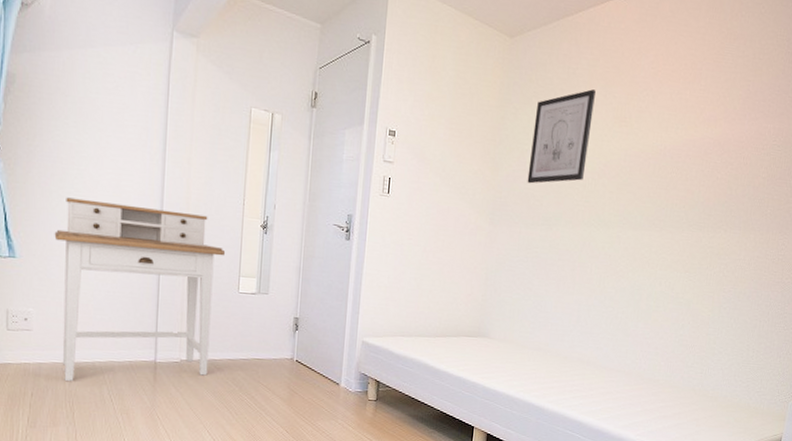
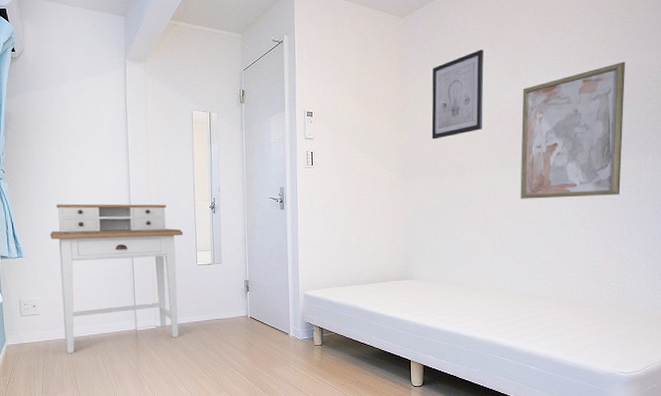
wall art: none [613,127,741,272] -> present [520,61,625,199]

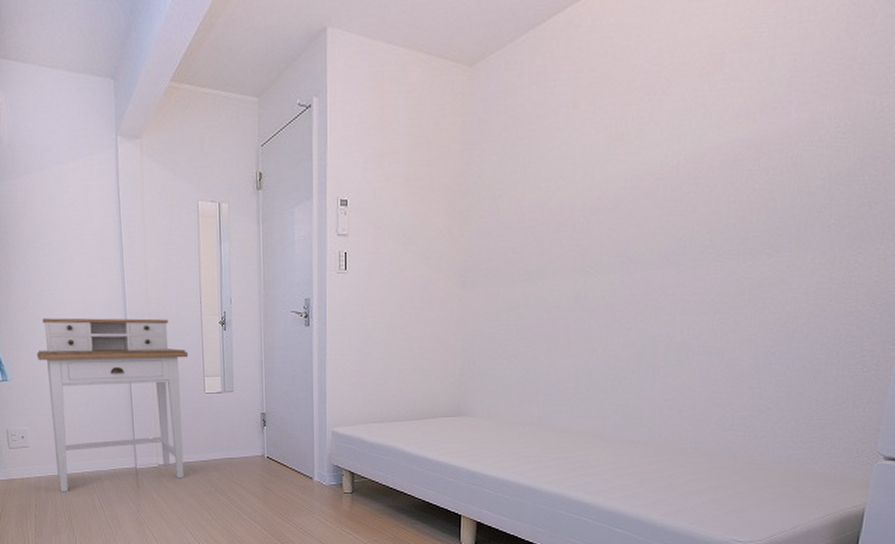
wall art: present [431,50,484,140] -> none [502,108,581,235]
wall art: present [520,61,625,199] -> none [617,118,786,314]

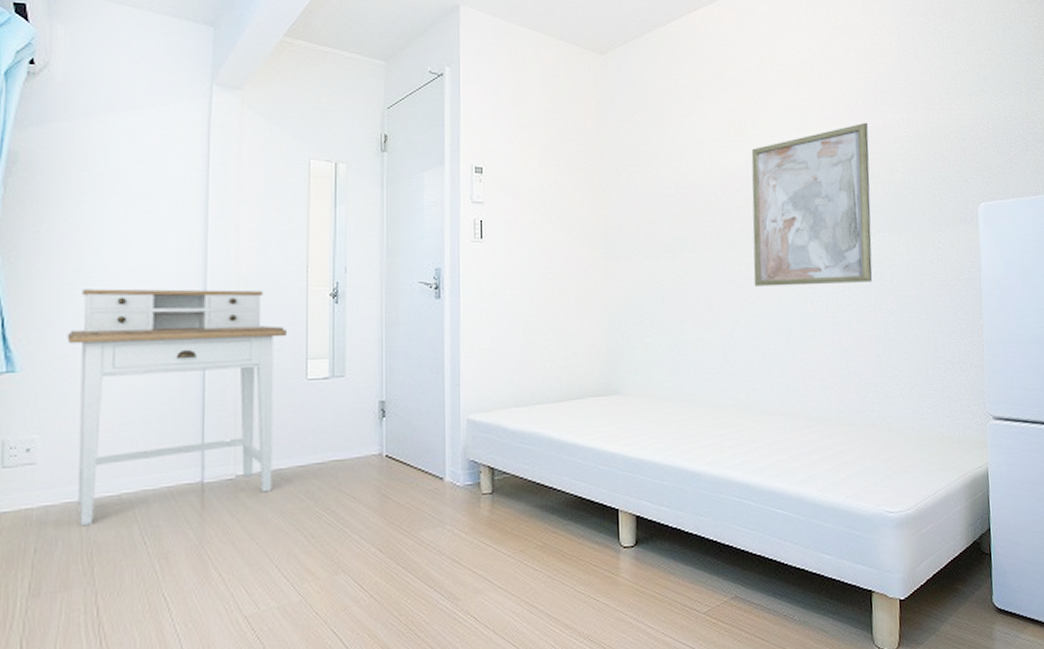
wall art: none [617,118,786,314] -> present [751,122,873,287]

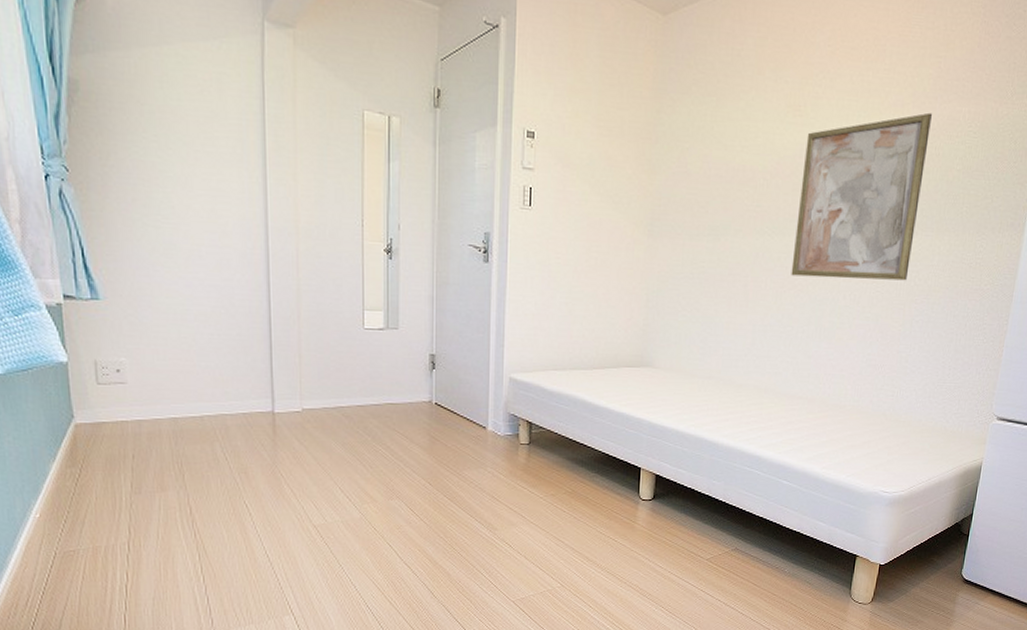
desk: present [67,288,286,527] -> none [142,226,344,440]

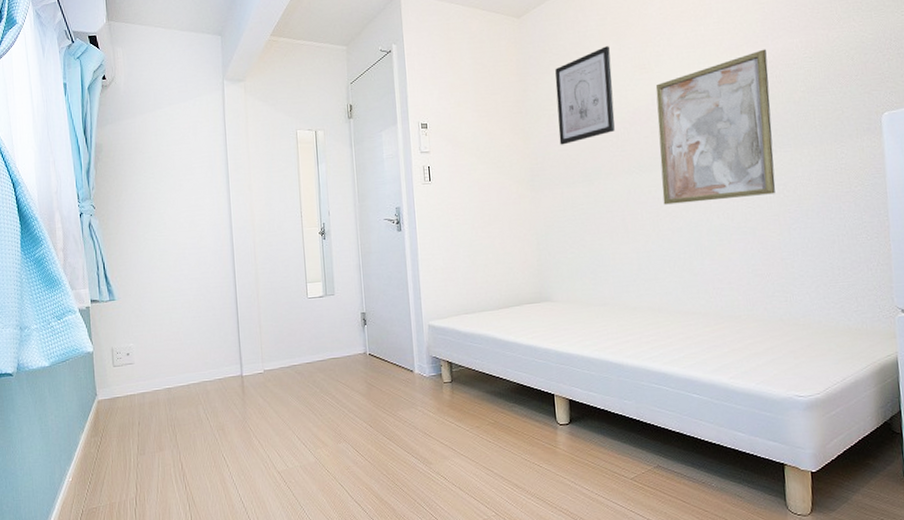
wall art: none [689,74,764,188] -> present [555,46,615,145]

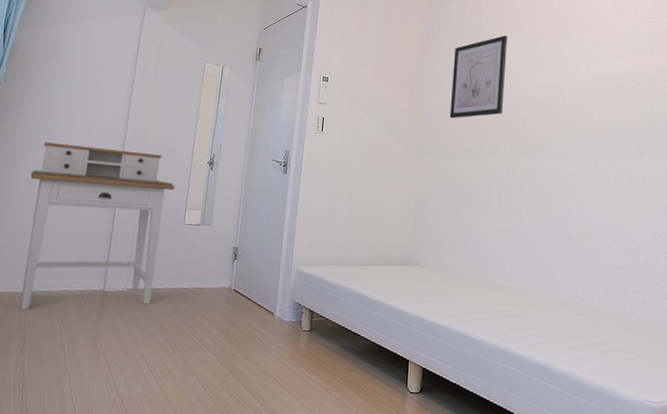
desk: none [144,233,291,407] -> present [20,142,174,311]
wall art: present [655,49,775,205] -> none [539,62,650,198]

